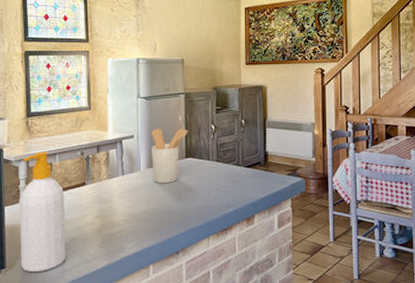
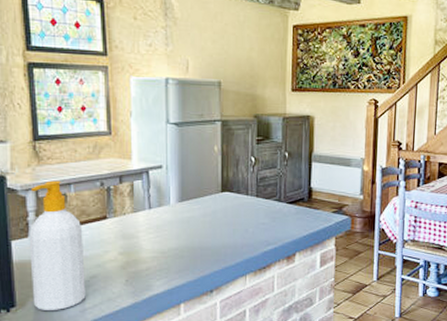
utensil holder: present [151,128,189,184] -> none [183,159,226,219]

